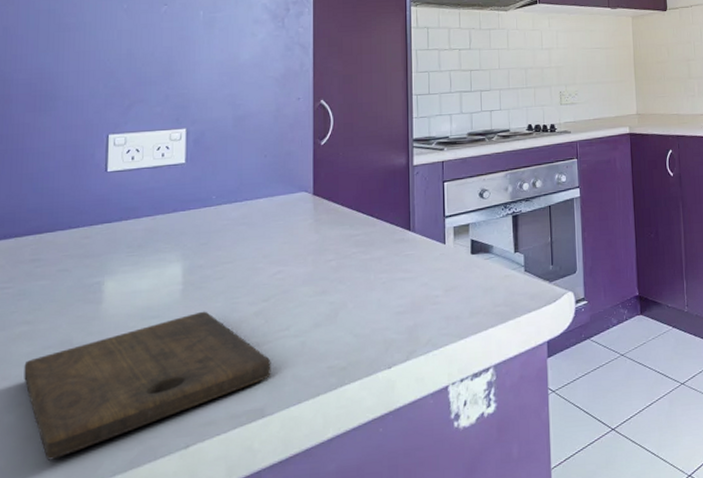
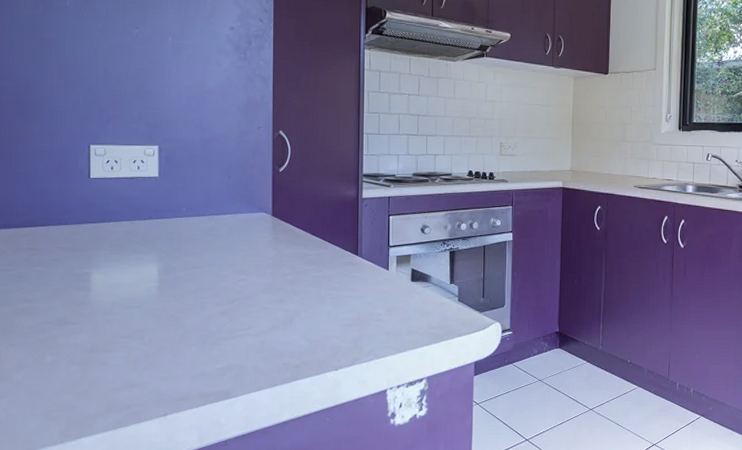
cutting board: present [24,311,271,460] -> none [28,306,235,413]

